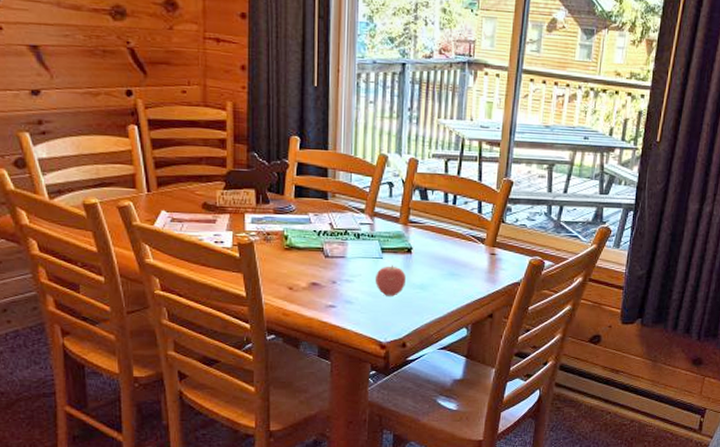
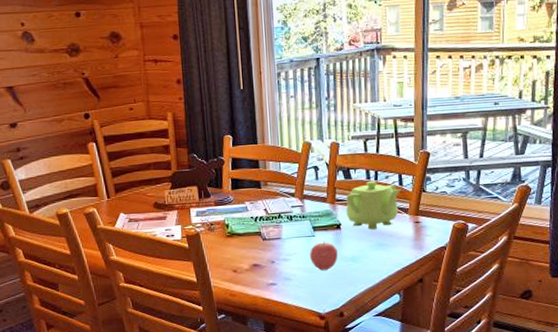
teapot: none [419,204,480,257] -> present [346,180,401,230]

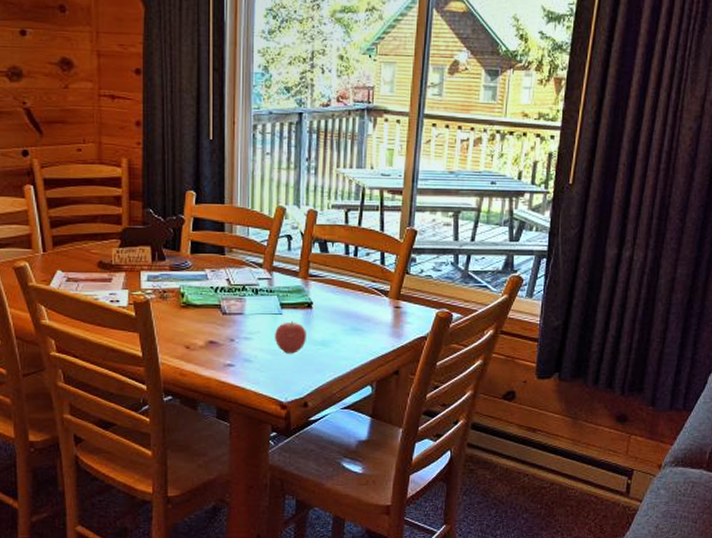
teapot: present [346,180,401,230] -> none [319,256,383,312]

